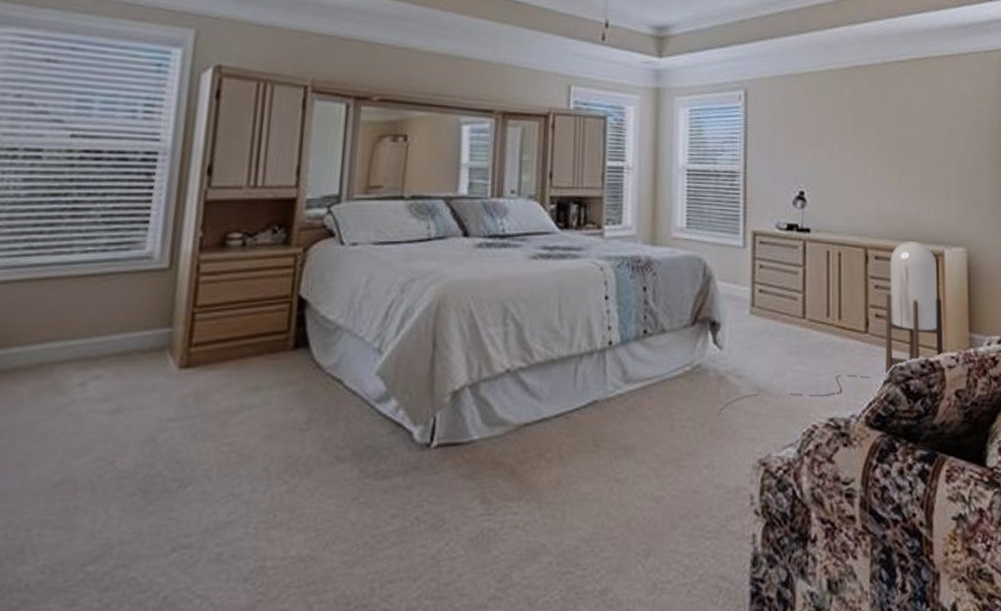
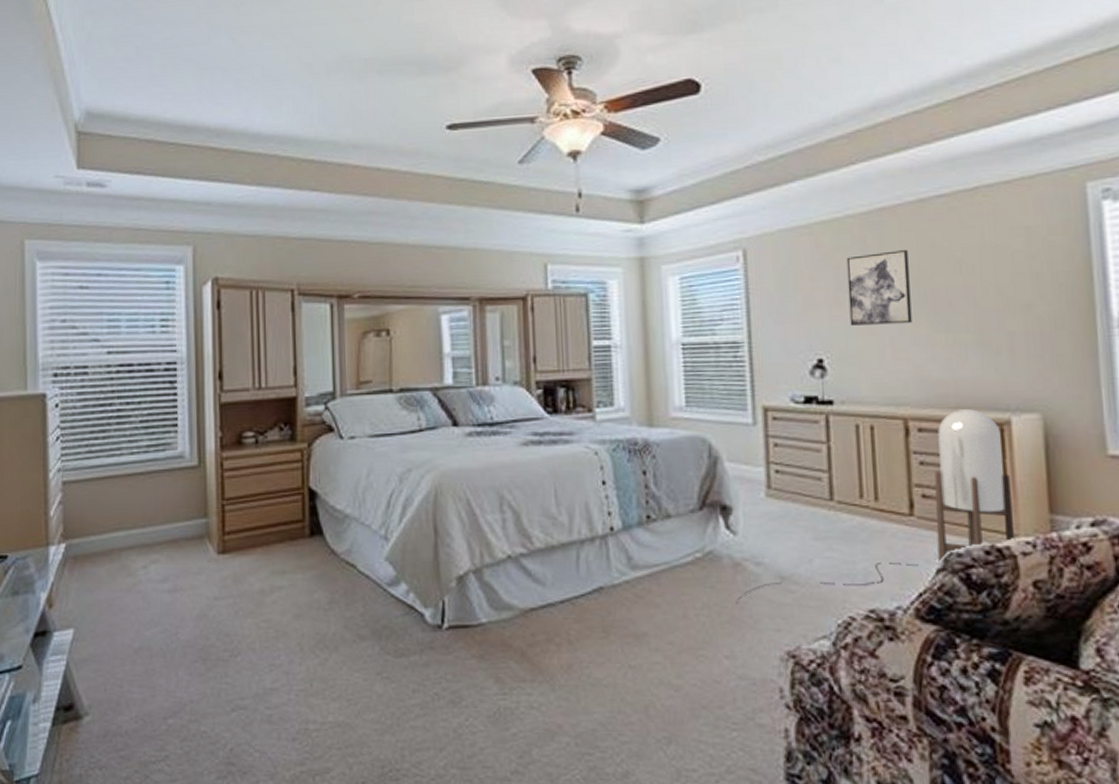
wall art: none [827,103,875,166] -> present [846,250,912,326]

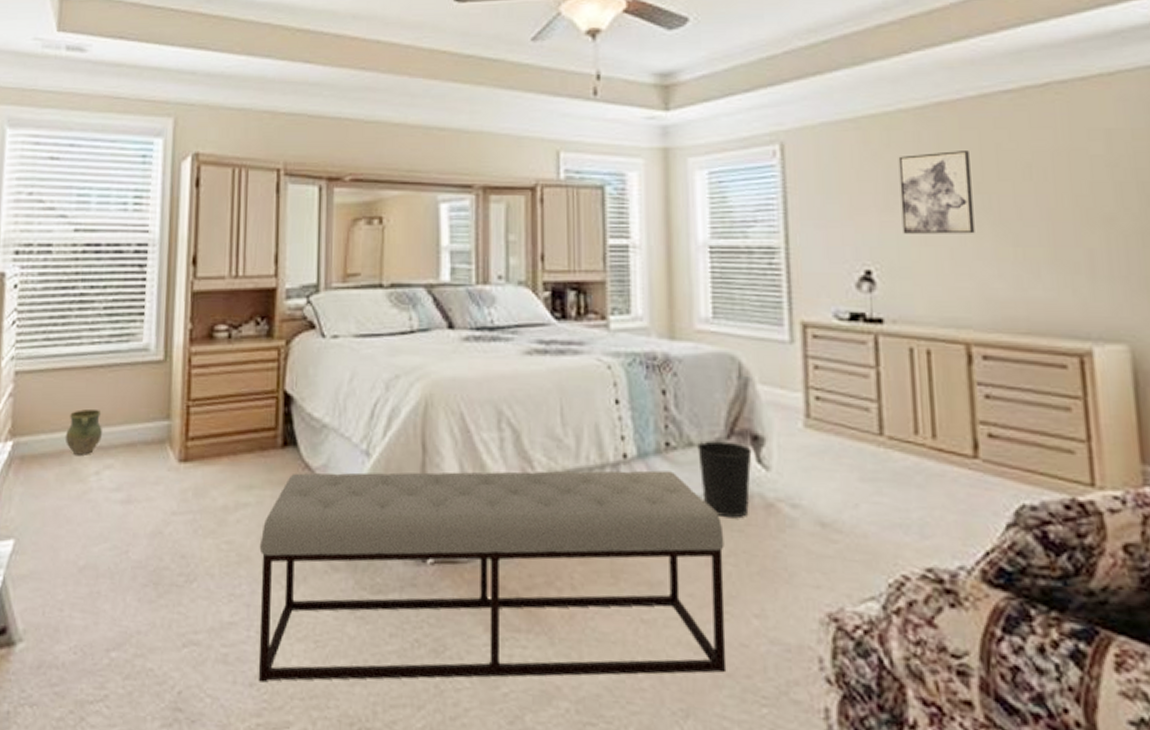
ceramic jug: none [113,511,148,553] -> present [65,408,103,455]
bench: none [294,540,702,737] -> present [258,470,727,683]
wastebasket: none [673,512,721,577] -> present [696,440,752,519]
floor lamp: present [736,409,1016,603] -> none [768,336,1101,552]

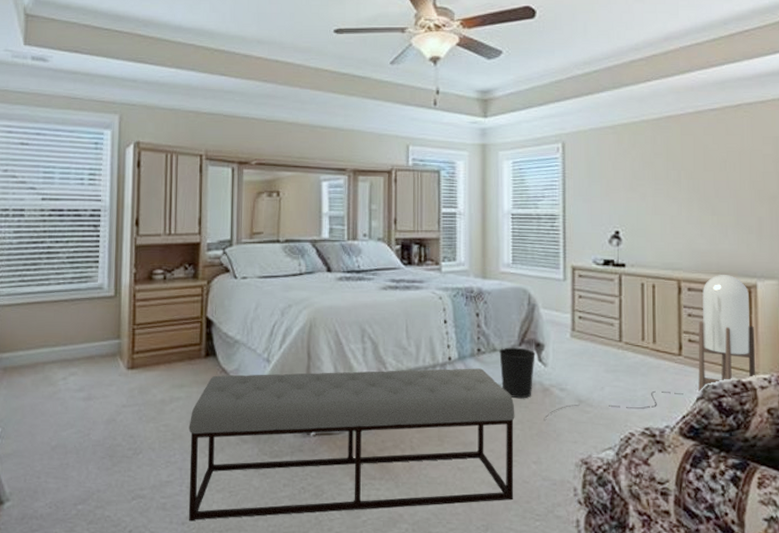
ceramic jug: present [65,408,103,455] -> none [38,332,68,366]
floor lamp: none [768,336,1101,552] -> present [544,275,756,420]
wall art: present [898,151,975,234] -> none [640,150,687,207]

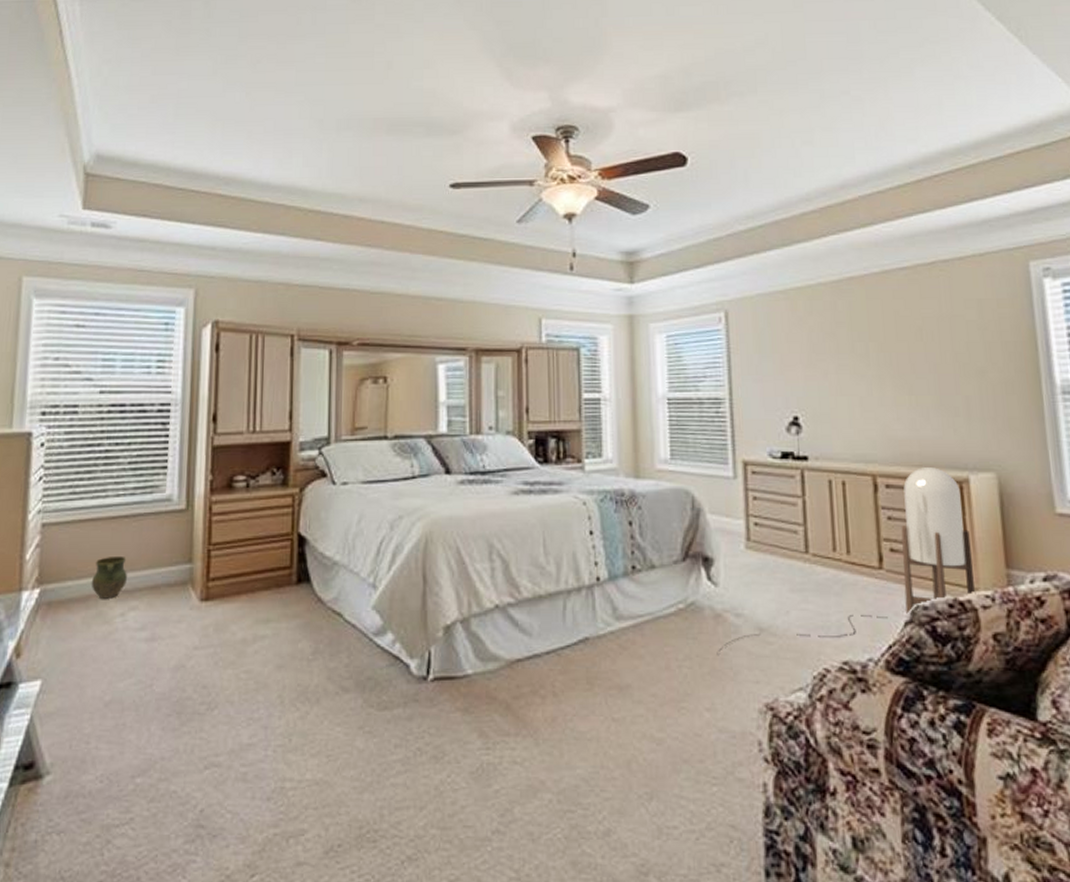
ceramic jug: none [38,332,68,366] -> present [91,555,128,599]
bench: present [188,368,515,521] -> none [275,590,684,796]
wastebasket: present [498,347,535,399] -> none [657,563,703,628]

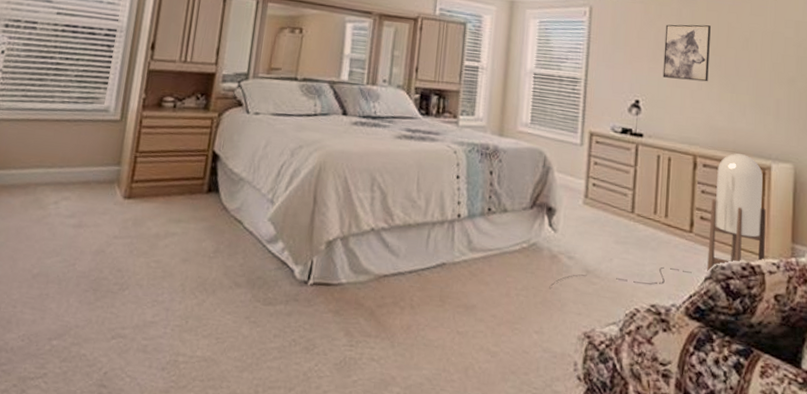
ceramic jug: present [91,555,128,599] -> none [32,152,65,188]
wall art: none [819,317,879,386] -> present [662,24,711,82]

